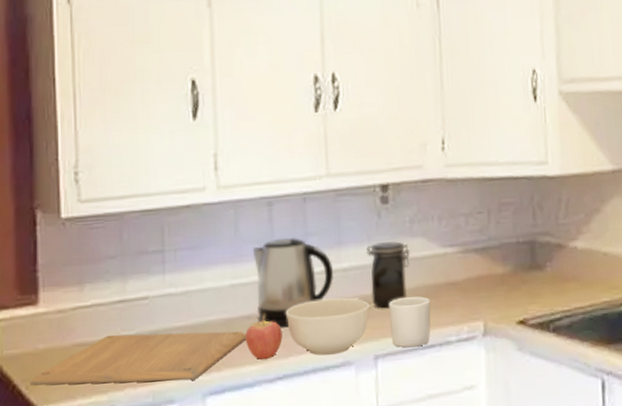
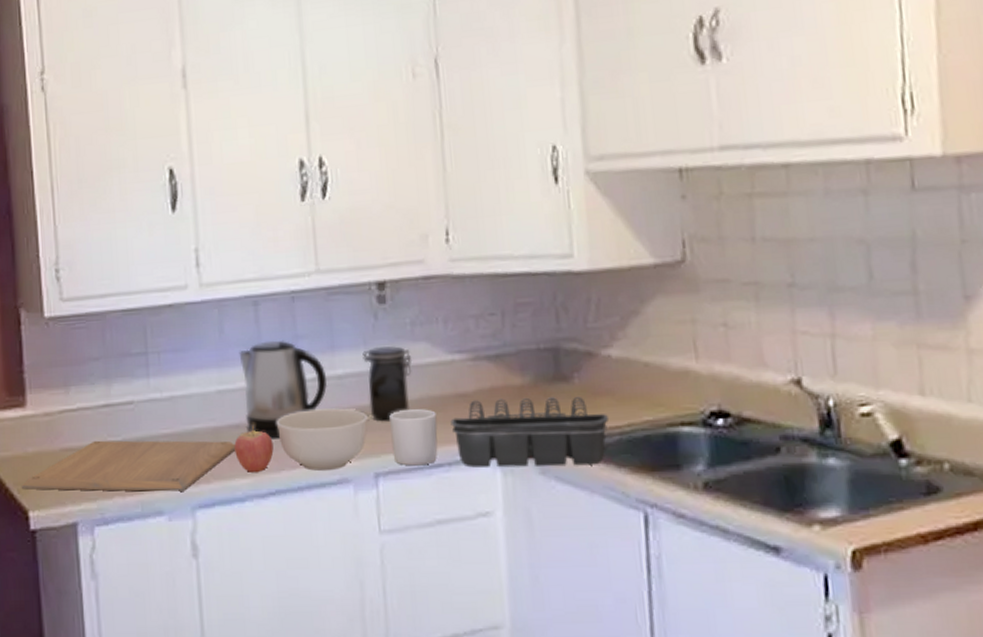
dish rack: none [442,282,575,347] -> present [450,396,610,469]

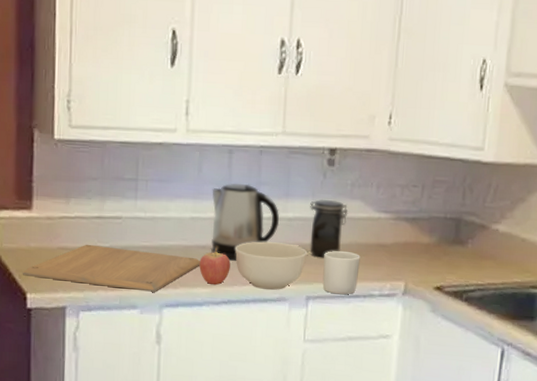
dish rack: present [450,396,610,469] -> none [370,250,489,310]

